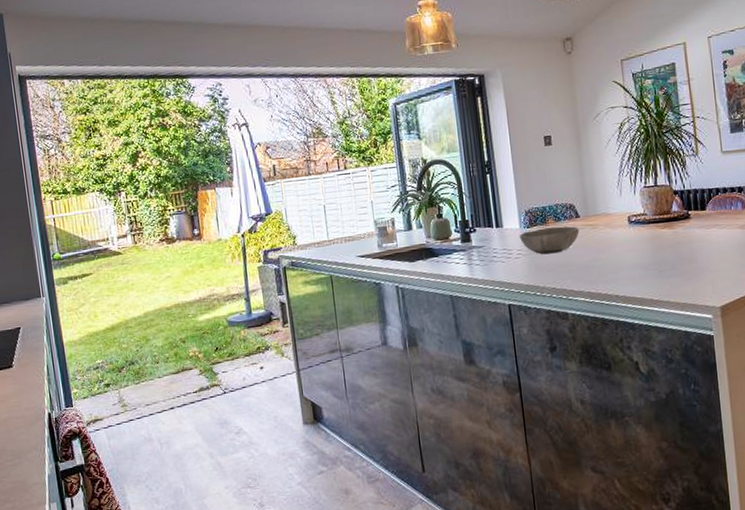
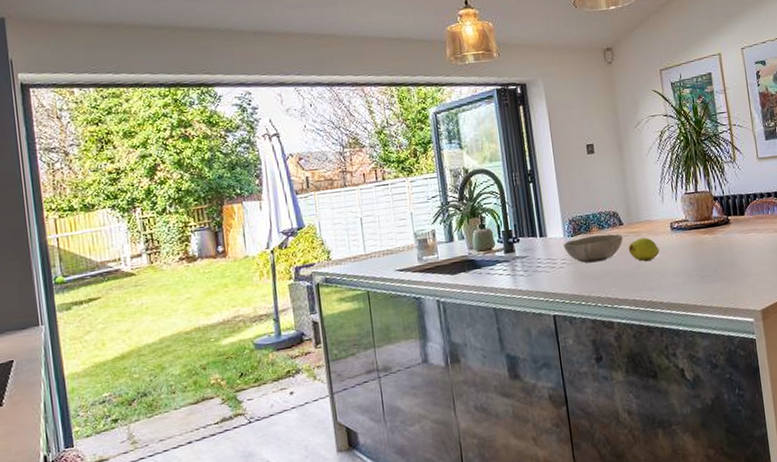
fruit: none [584,230,617,255] -> present [628,237,660,262]

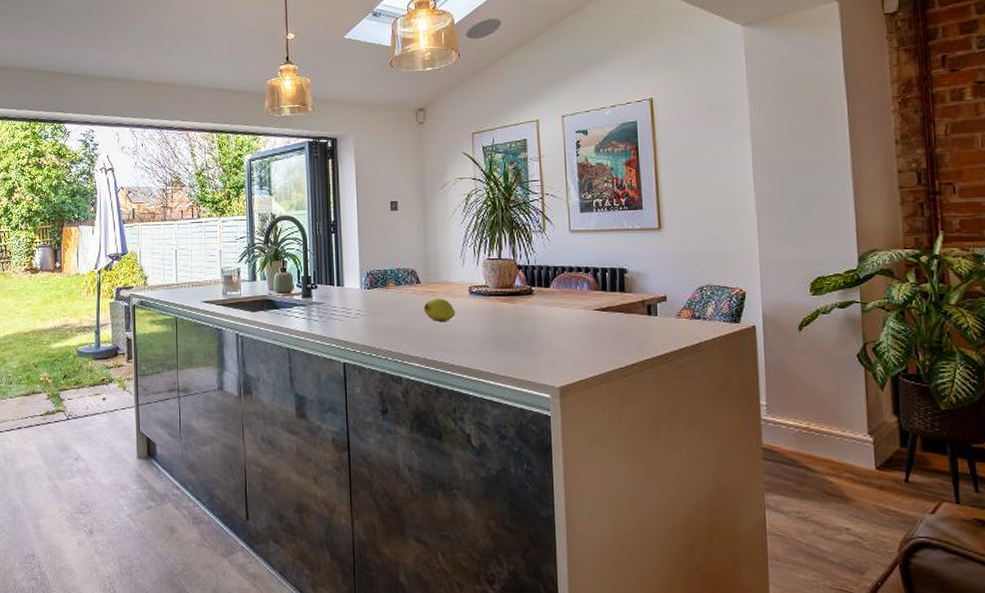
bowl: present [563,234,623,263] -> none [358,290,419,317]

